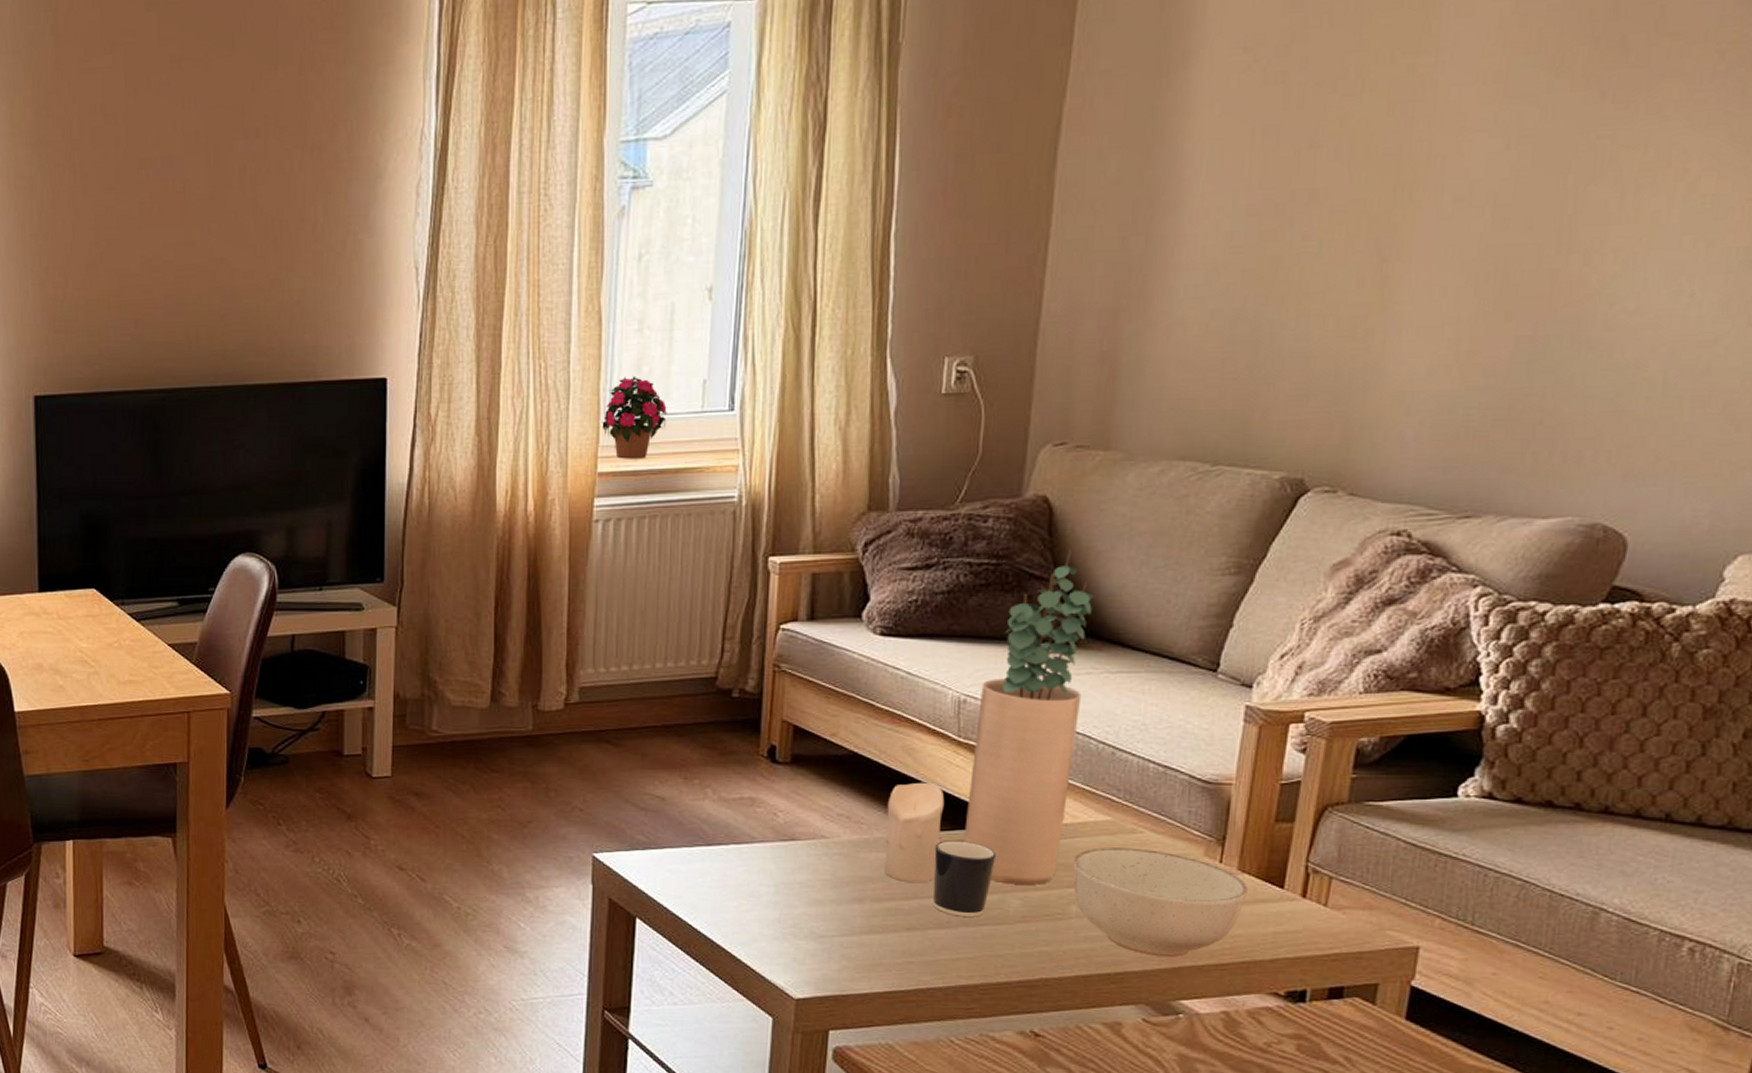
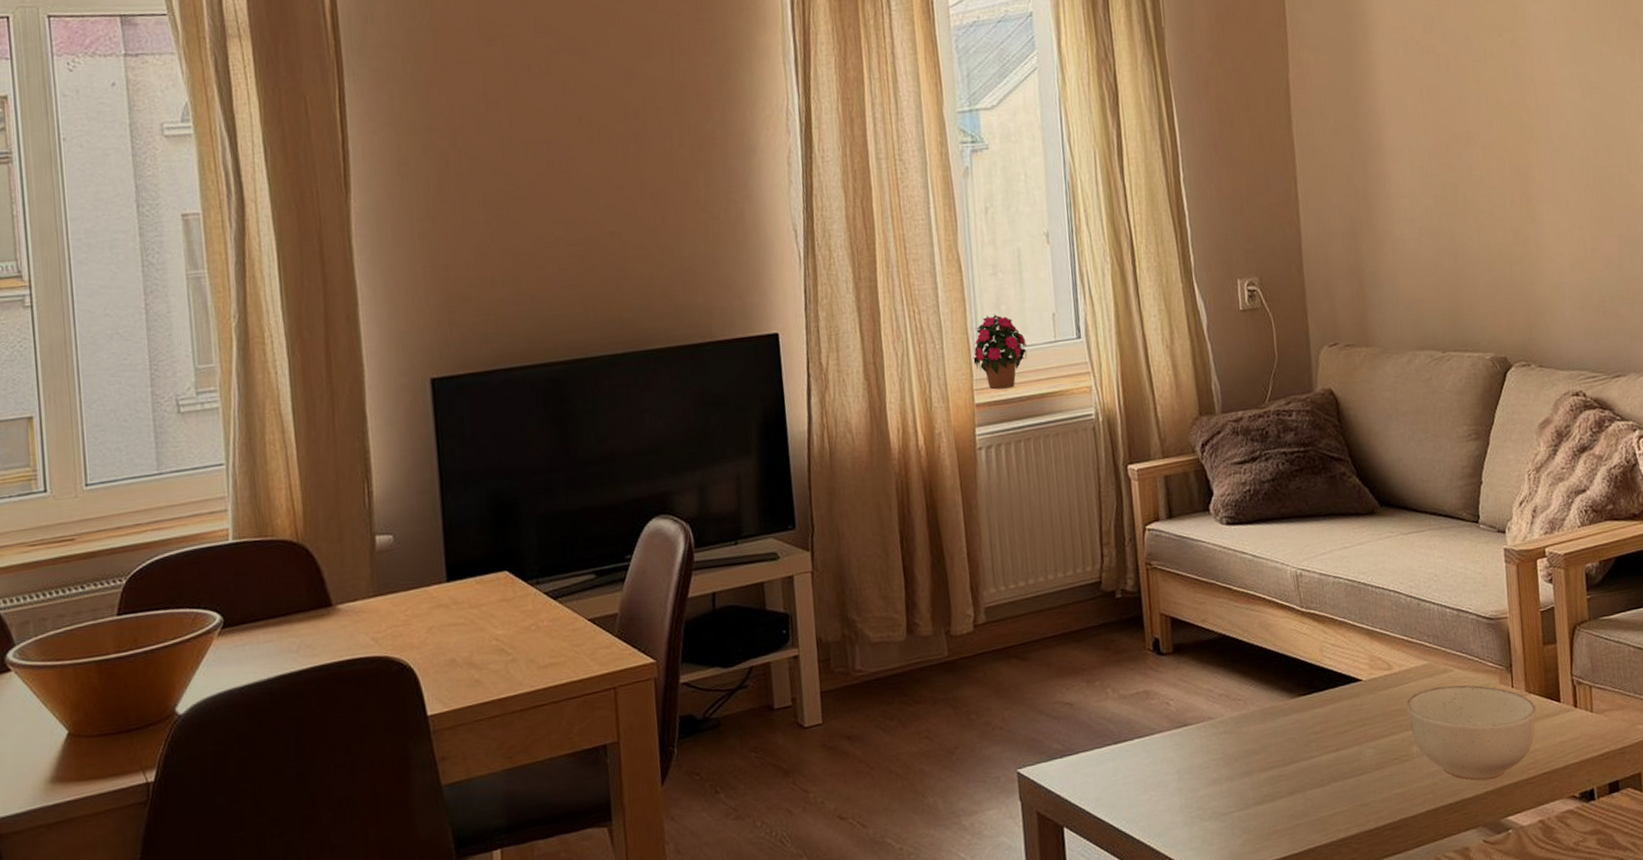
candle: present [884,782,945,884] -> none [1256,653,1304,749]
mug: present [932,840,997,917] -> none [1299,701,1349,774]
vase: present [964,549,1095,885] -> none [1311,432,1396,736]

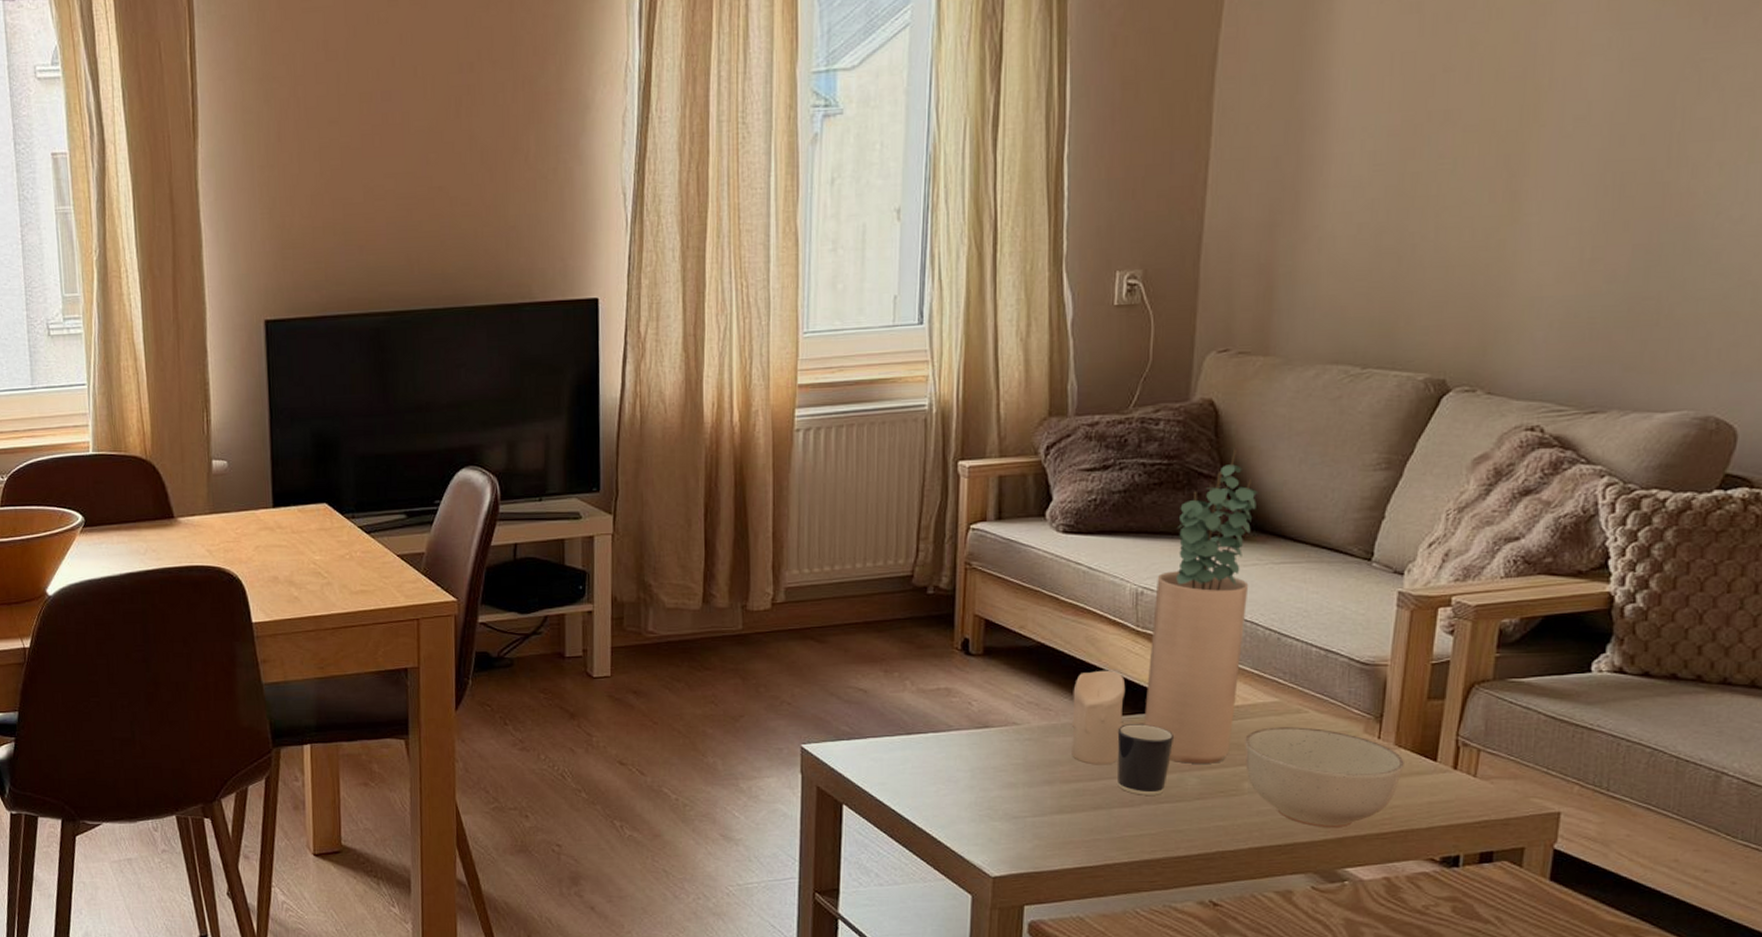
potted flower: present [973,314,1028,390] -> none [800,292,861,372]
candle: none [1256,653,1304,749] -> present [1072,670,1126,765]
mug: none [1299,701,1349,774] -> present [1116,724,1175,795]
vase: none [1311,432,1396,736] -> present [1144,449,1258,764]

